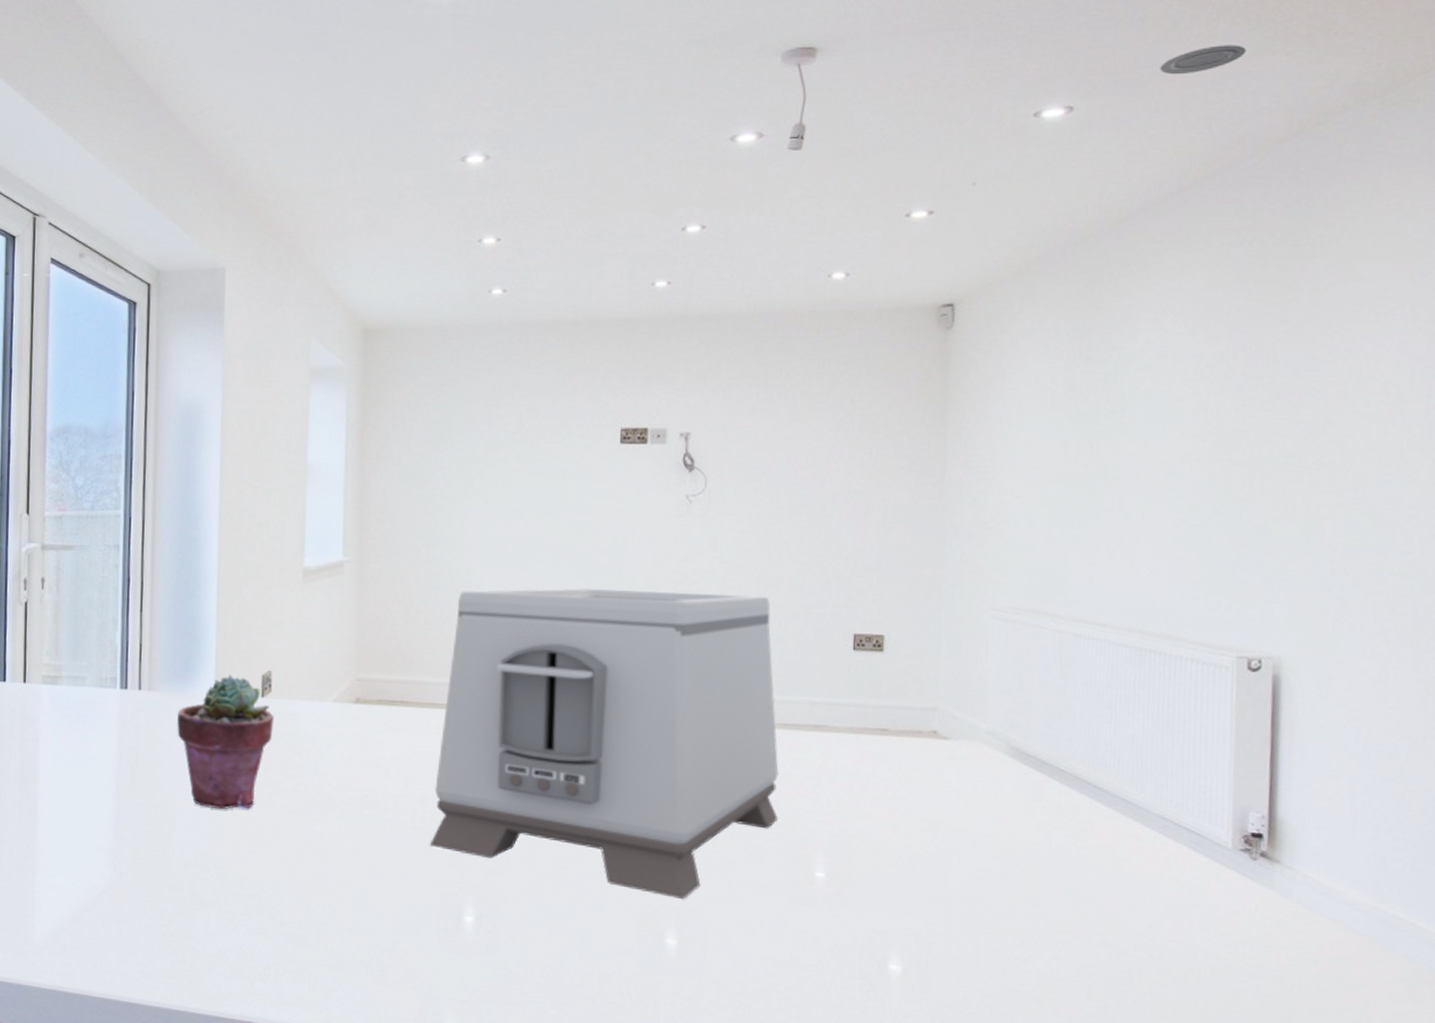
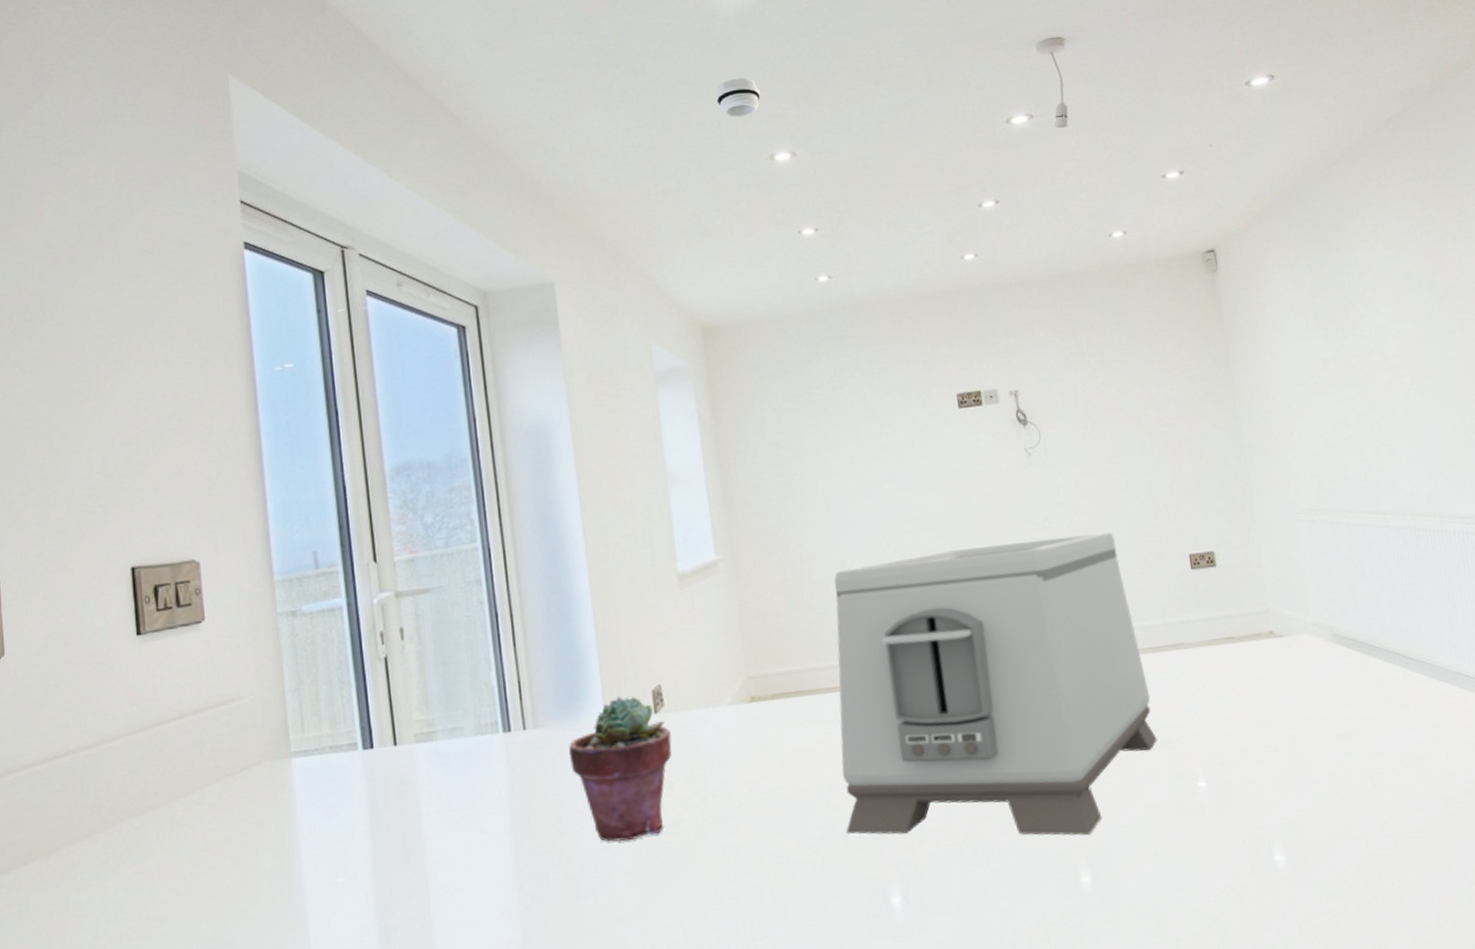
smoke detector: none [415,72,463,114] -> present [716,77,761,118]
recessed light: present [1160,45,1246,75] -> none [1331,17,1391,45]

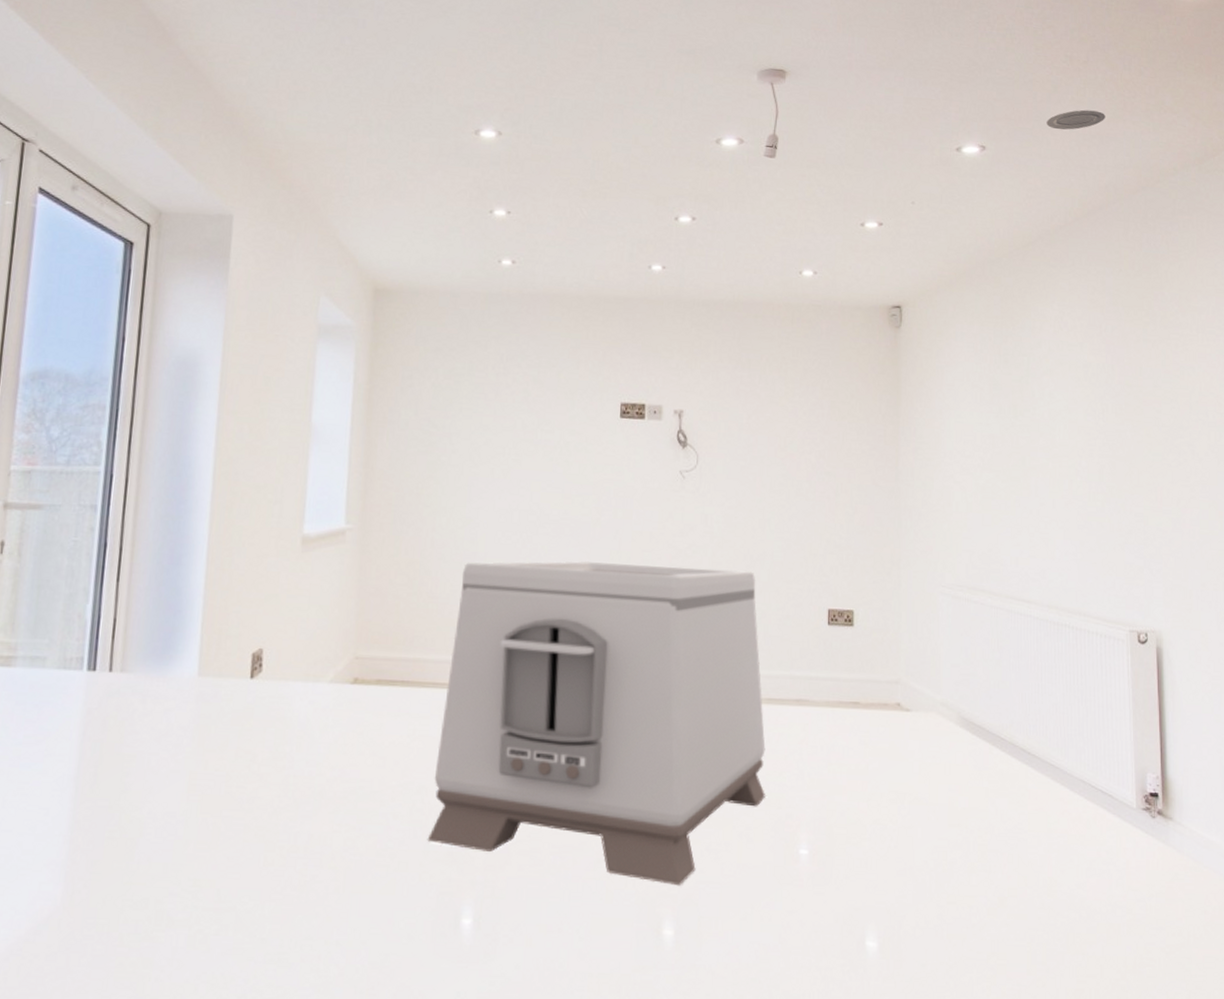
potted succulent: present [568,696,672,842] -> none [151,653,264,810]
smoke detector: present [716,77,761,118] -> none [432,48,478,88]
recessed light: none [1331,17,1391,45] -> present [1046,109,1105,130]

